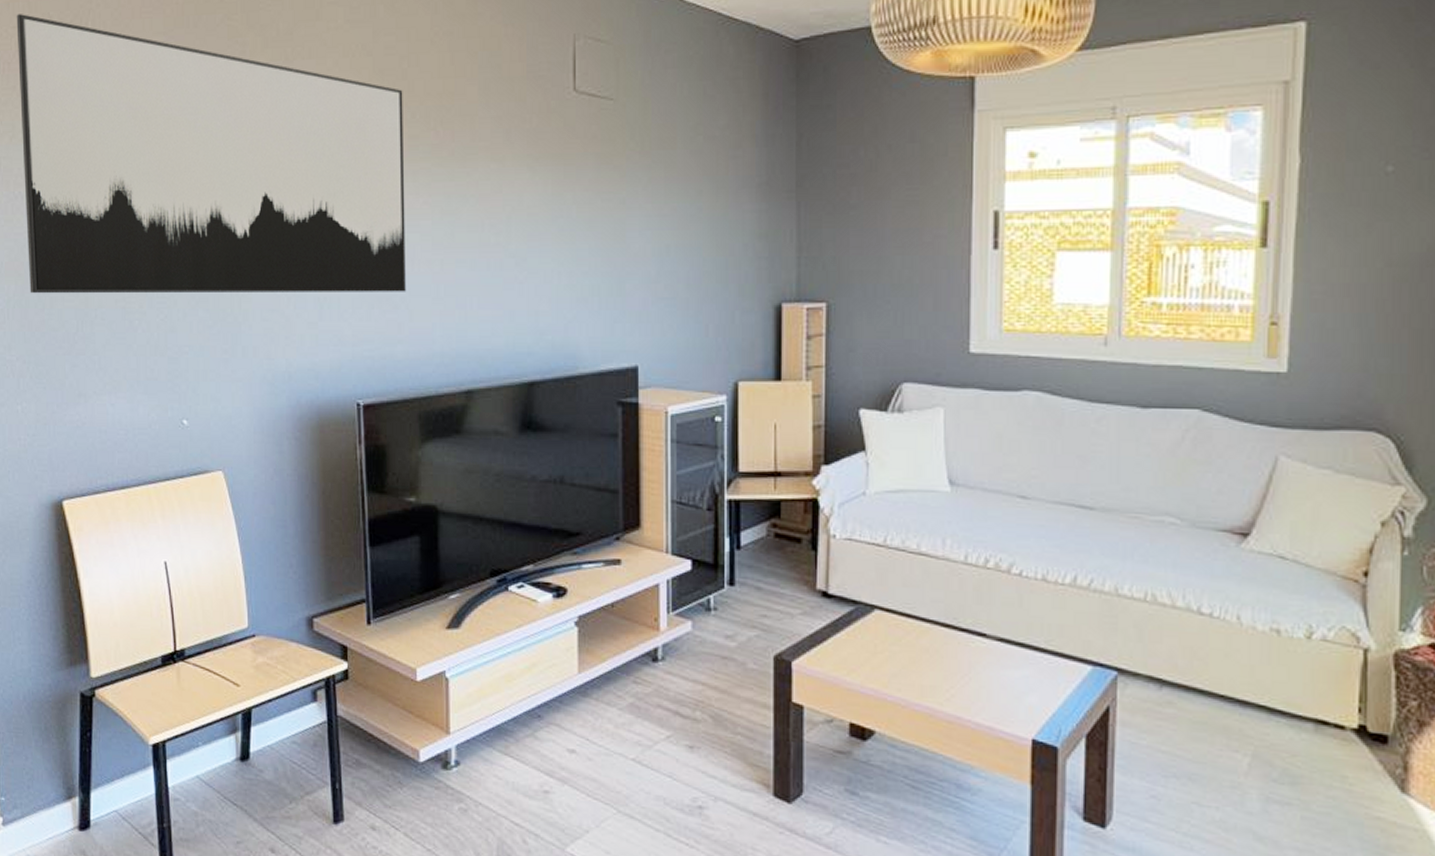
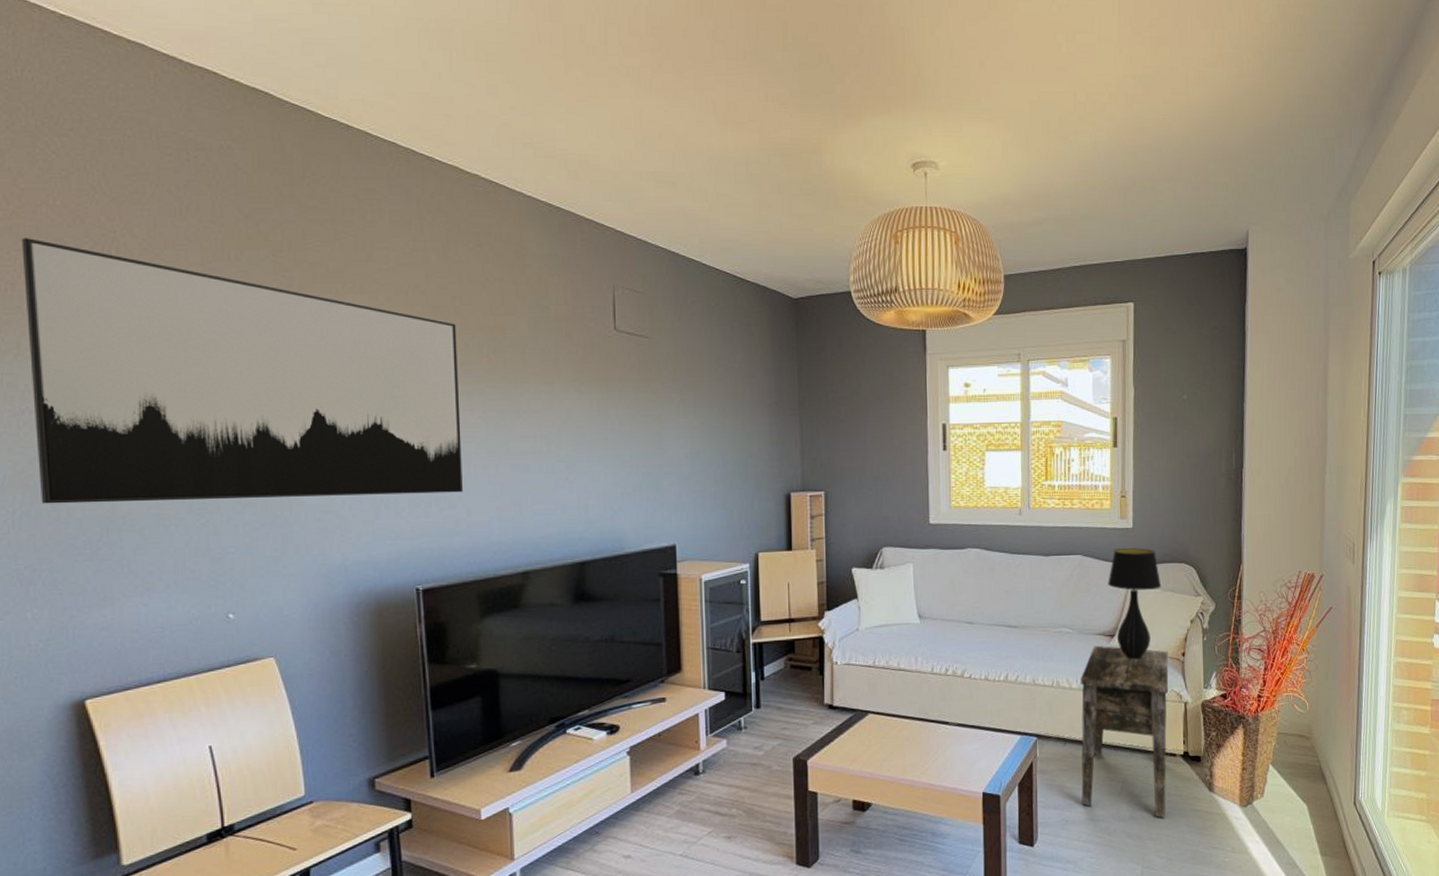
side table: none [1184,546,1339,821] -> present [1080,645,1169,818]
table lamp: none [1242,403,1333,575] -> present [1108,548,1162,660]

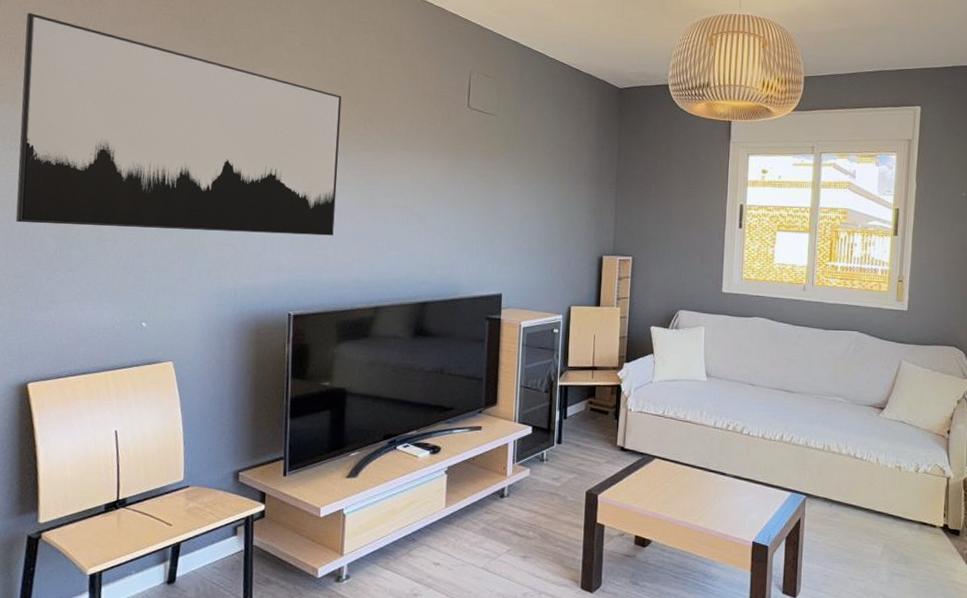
side table: present [1080,645,1169,818] -> none [844,416,934,585]
table lamp: present [1108,548,1162,660] -> none [881,328,932,433]

